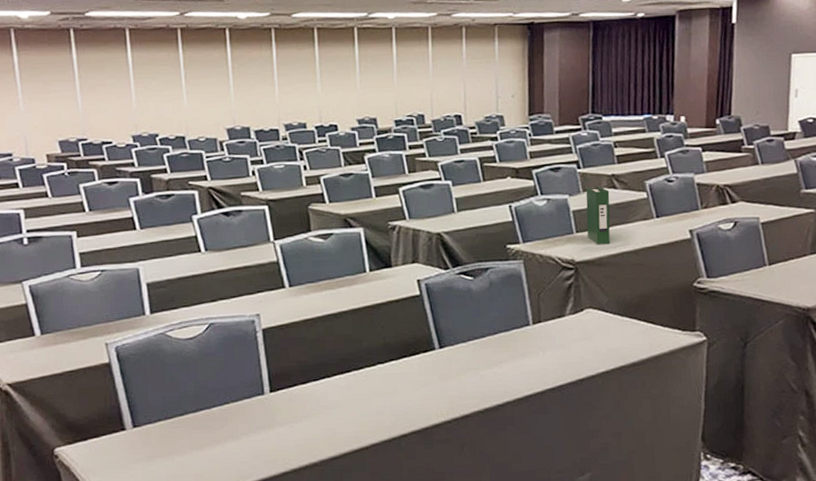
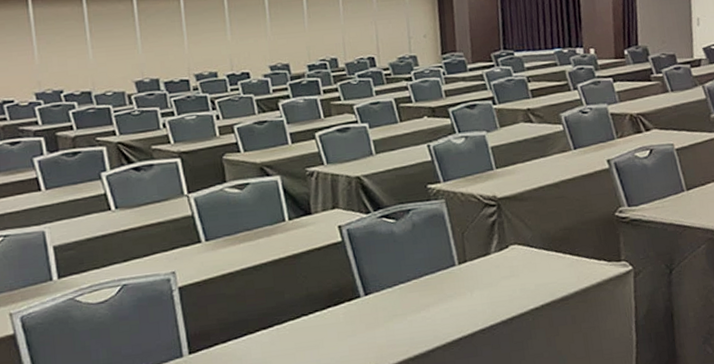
binder: present [586,185,610,245] -> none [503,120,531,180]

